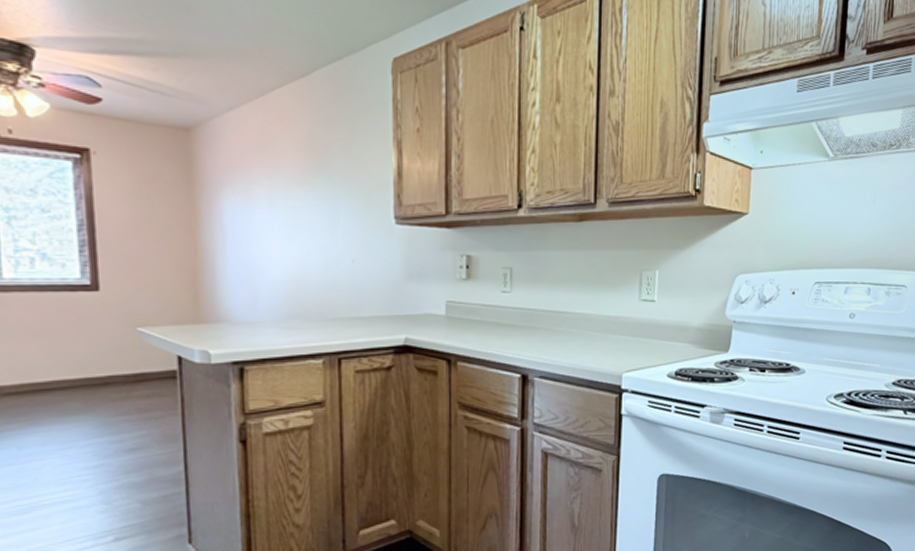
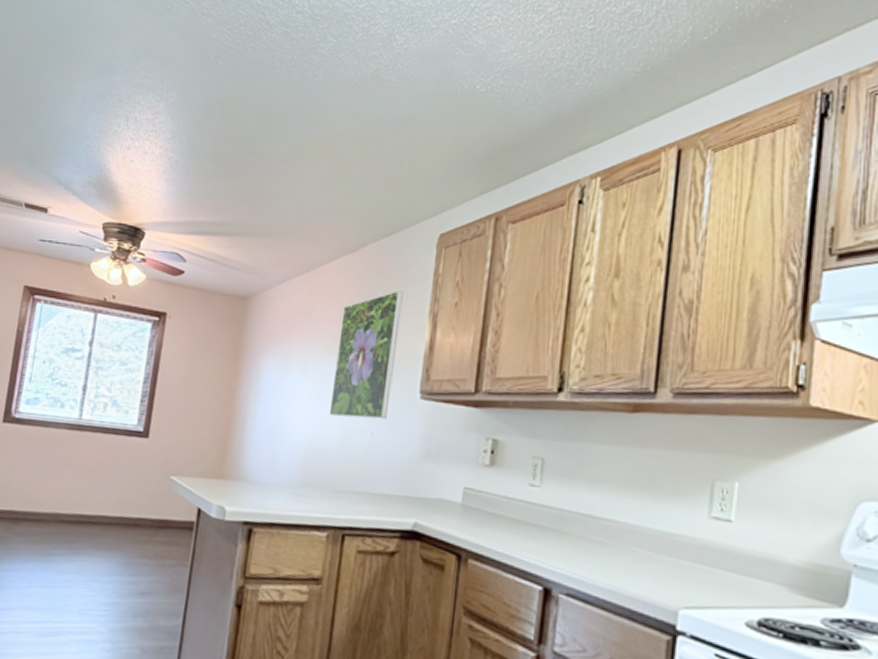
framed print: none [303,117,366,248] -> present [329,290,404,420]

